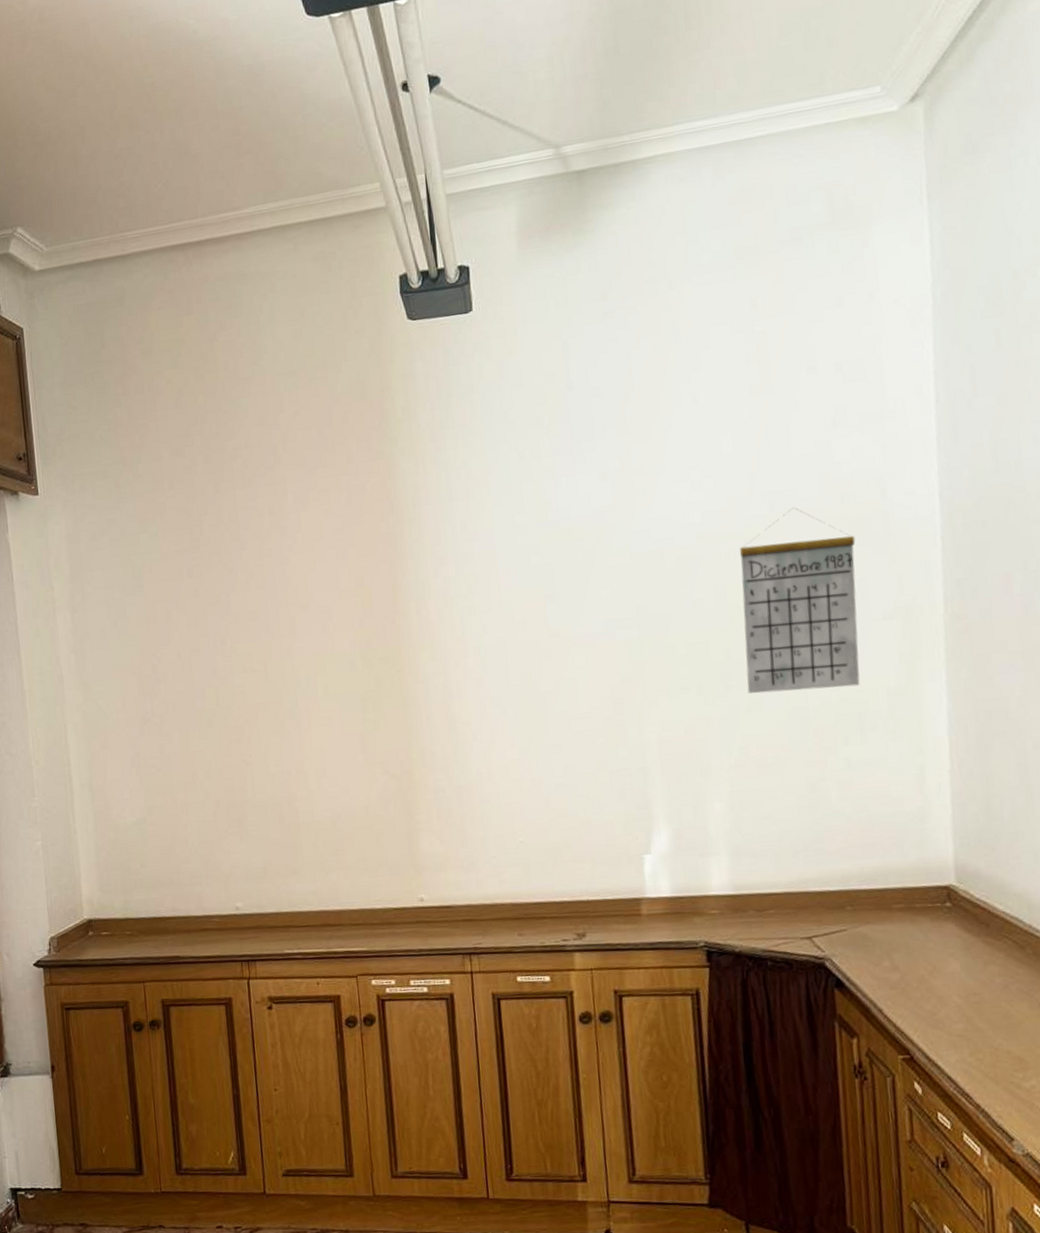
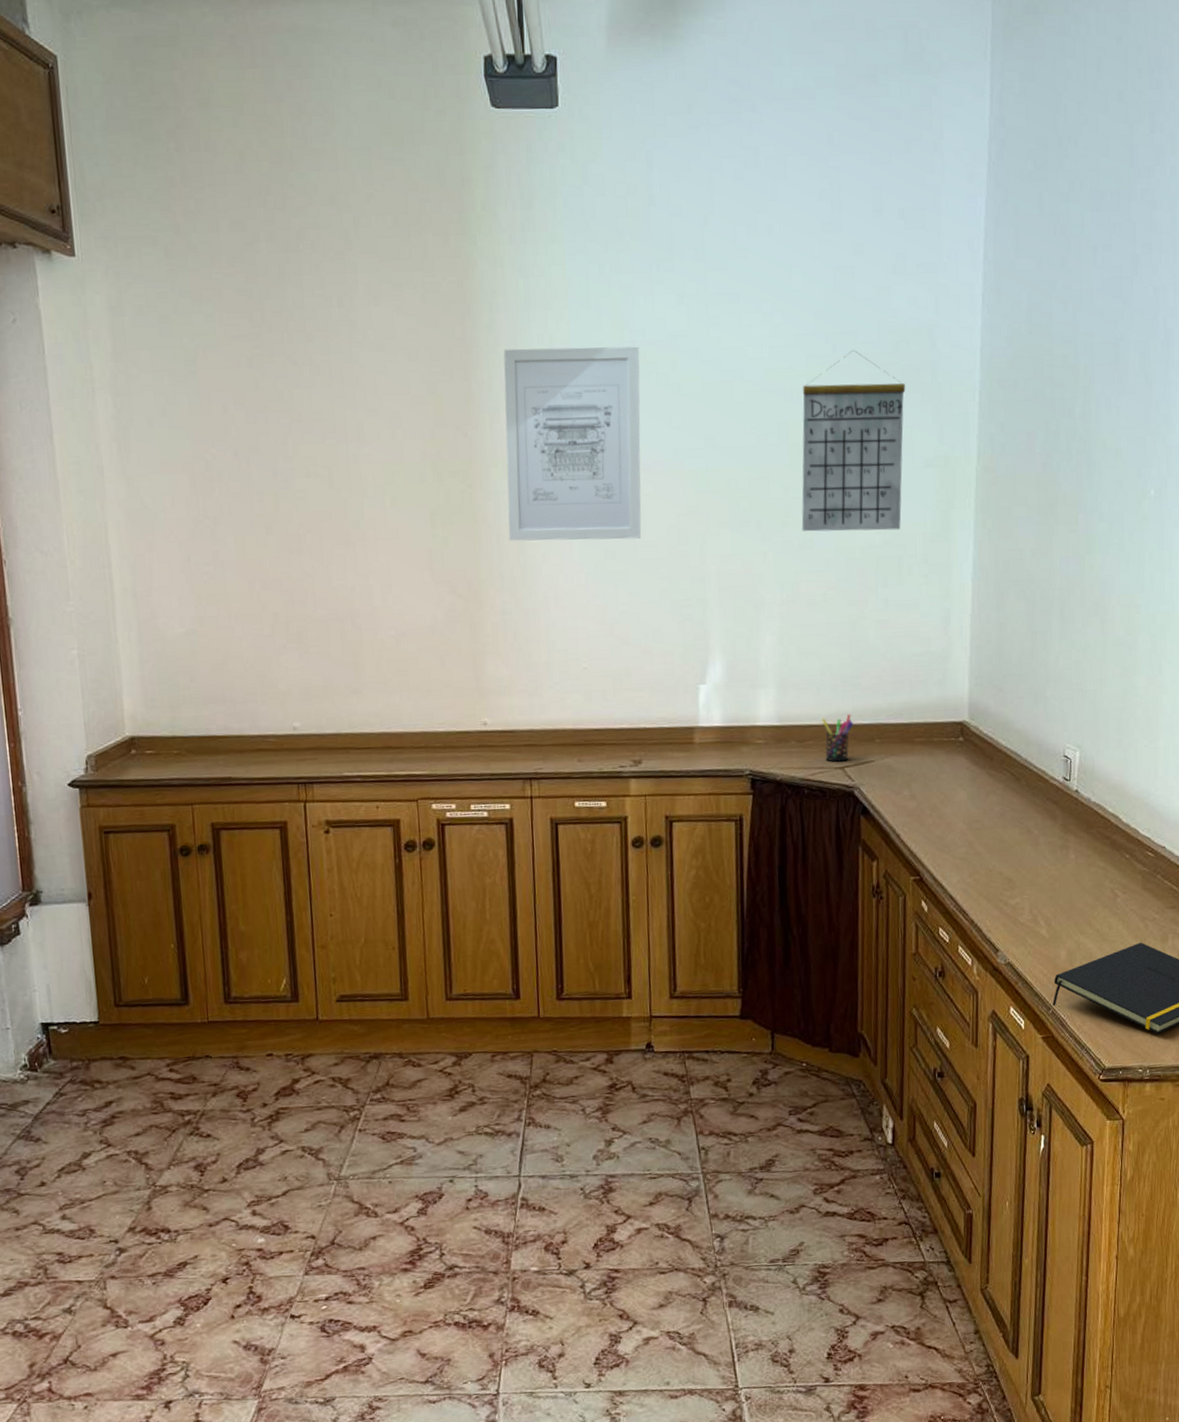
wall art: none [427,524,575,721] -> present [503,346,642,542]
pen holder: none [783,881,820,932] -> present [822,714,854,762]

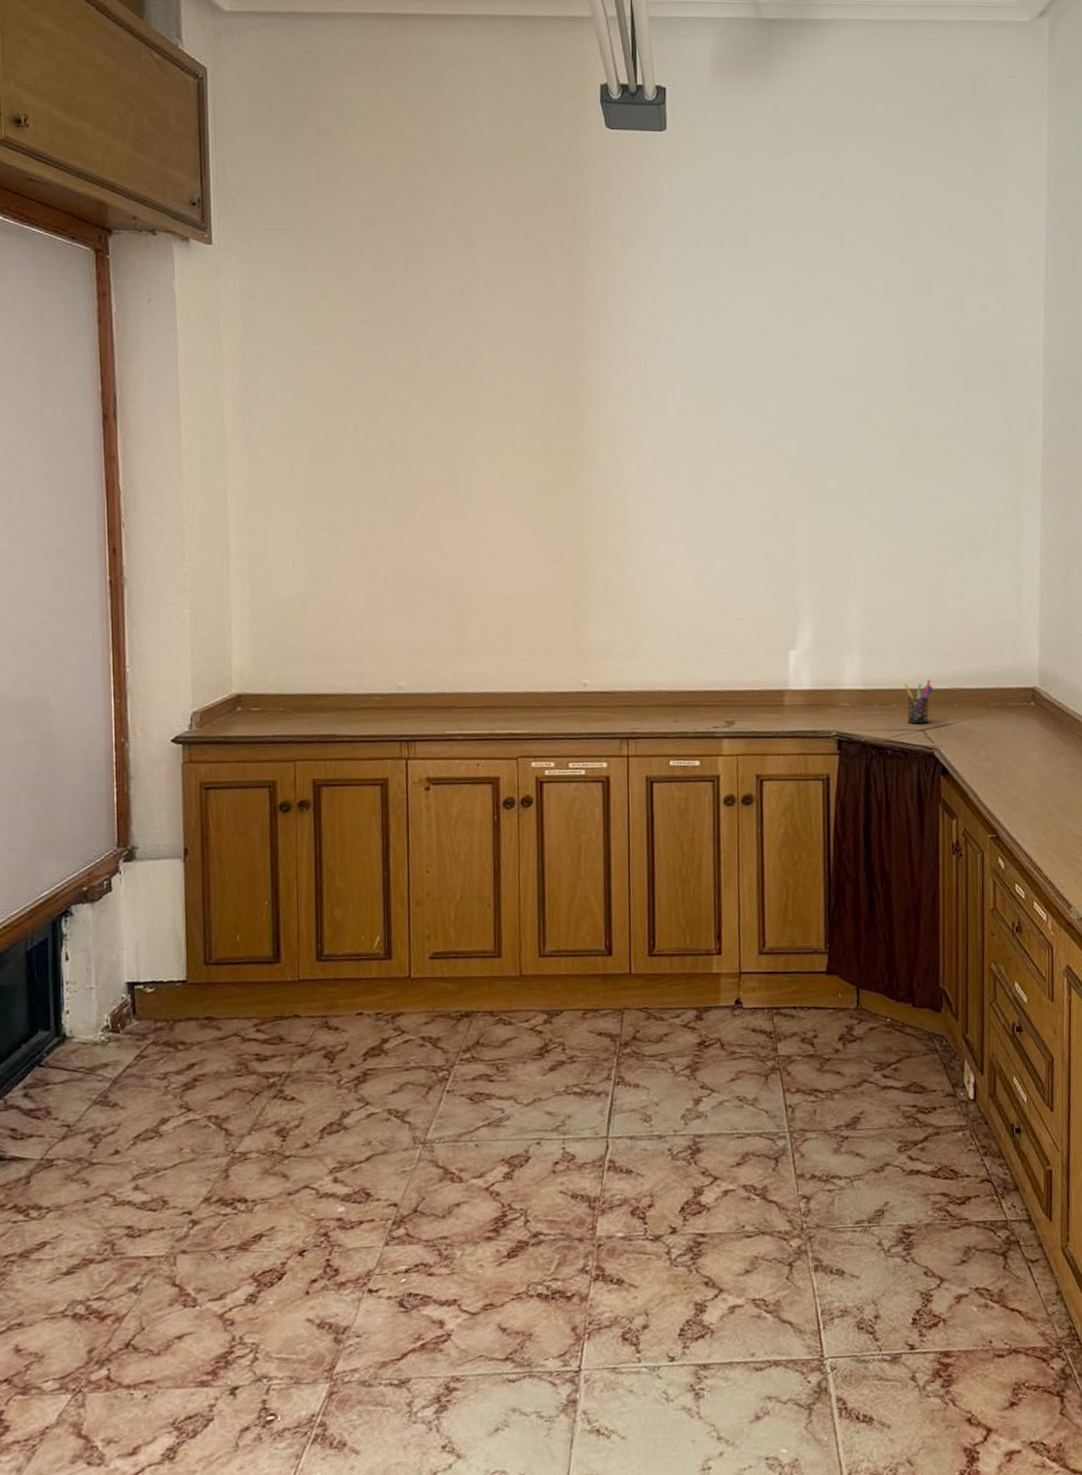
wall art: present [503,346,642,542] -> none [611,339,737,514]
calendar: present [801,350,906,532] -> none [884,349,978,511]

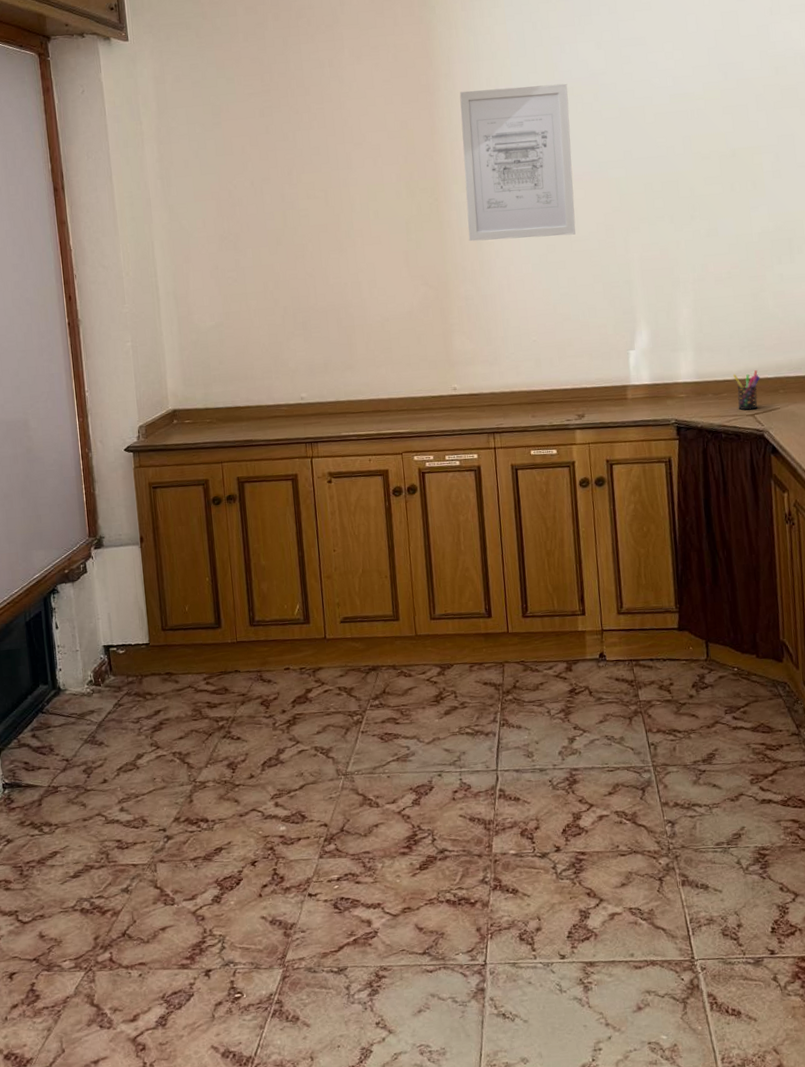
wall art: none [611,339,737,514] -> present [459,83,576,242]

